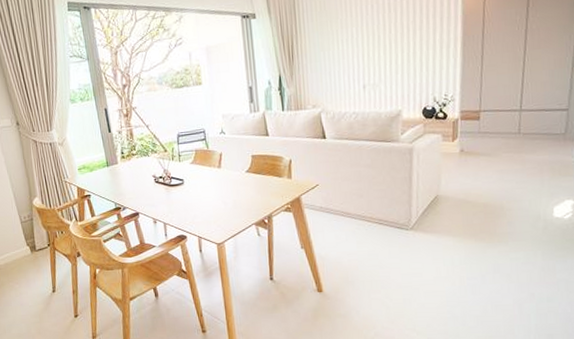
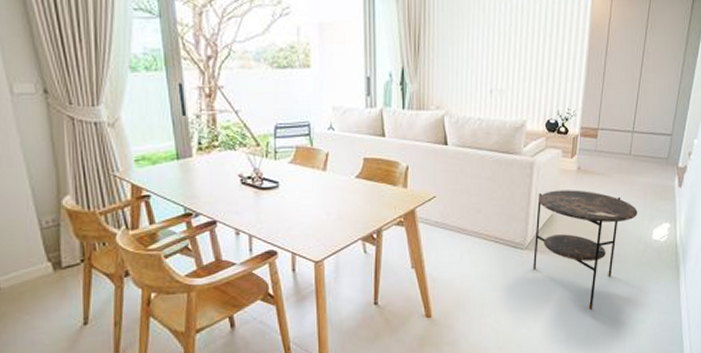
side table: none [419,171,534,288] -> present [533,190,638,311]

